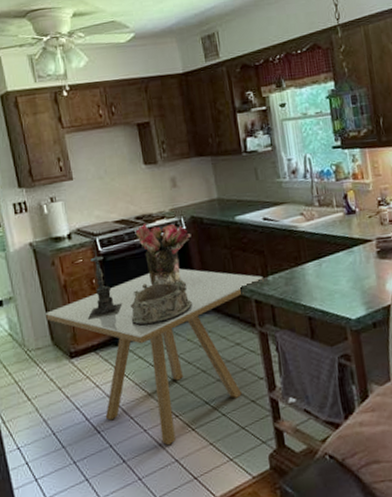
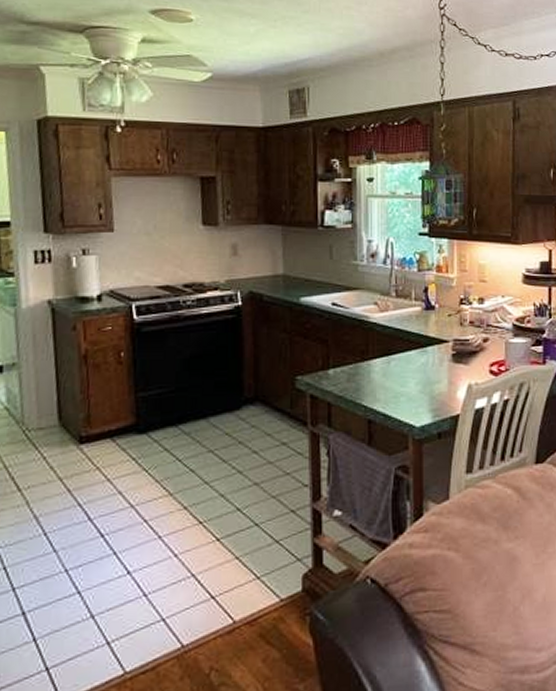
dining table: present [46,268,264,446] -> none [56,350,323,557]
candle holder: present [87,250,123,320] -> none [107,317,154,399]
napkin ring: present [131,279,192,326] -> none [161,361,237,412]
bouquet: present [135,223,191,288] -> none [180,294,247,371]

